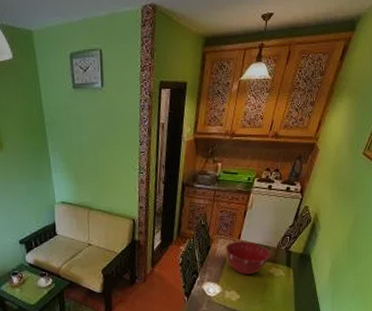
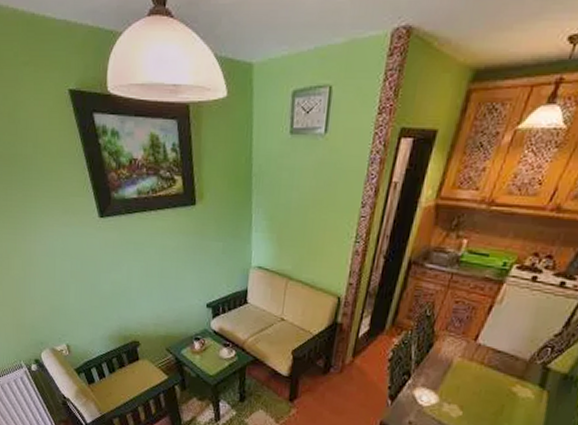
mixing bowl: present [226,241,271,275] -> none [453,343,519,389]

